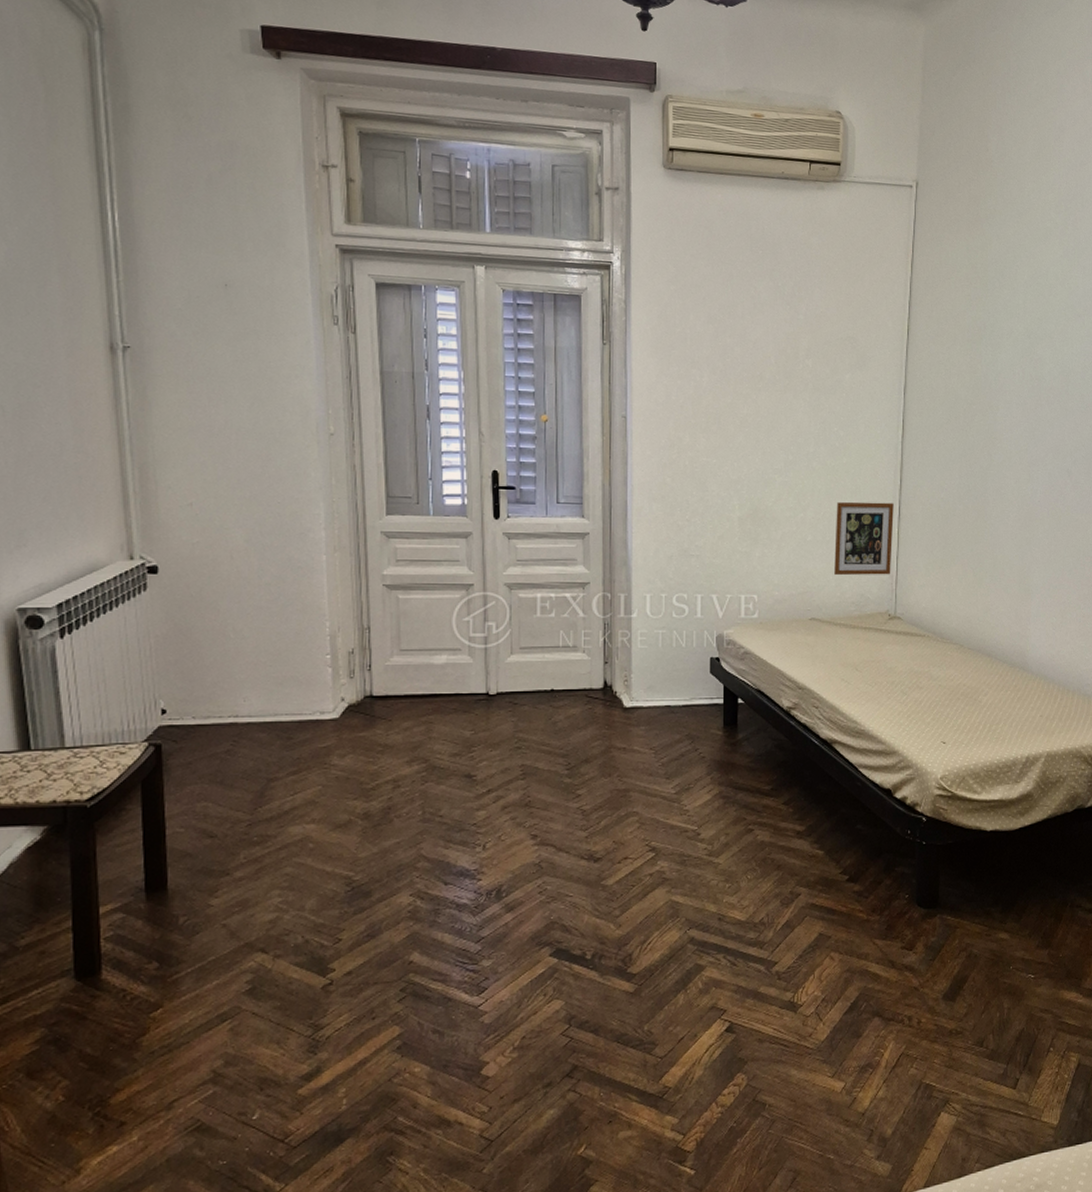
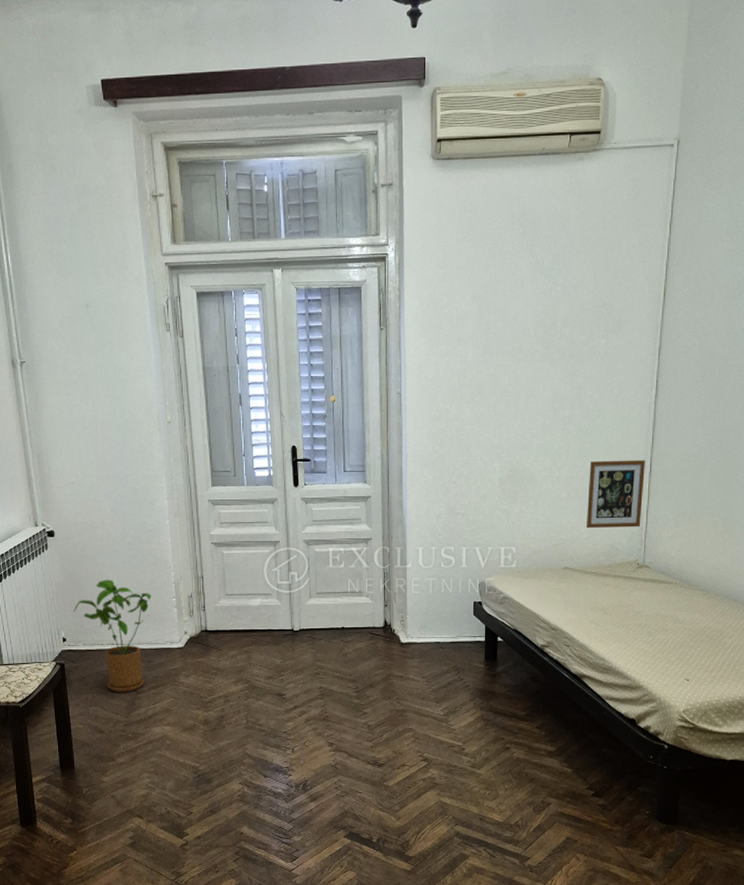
house plant: none [180,630,297,781] -> present [73,579,152,692]

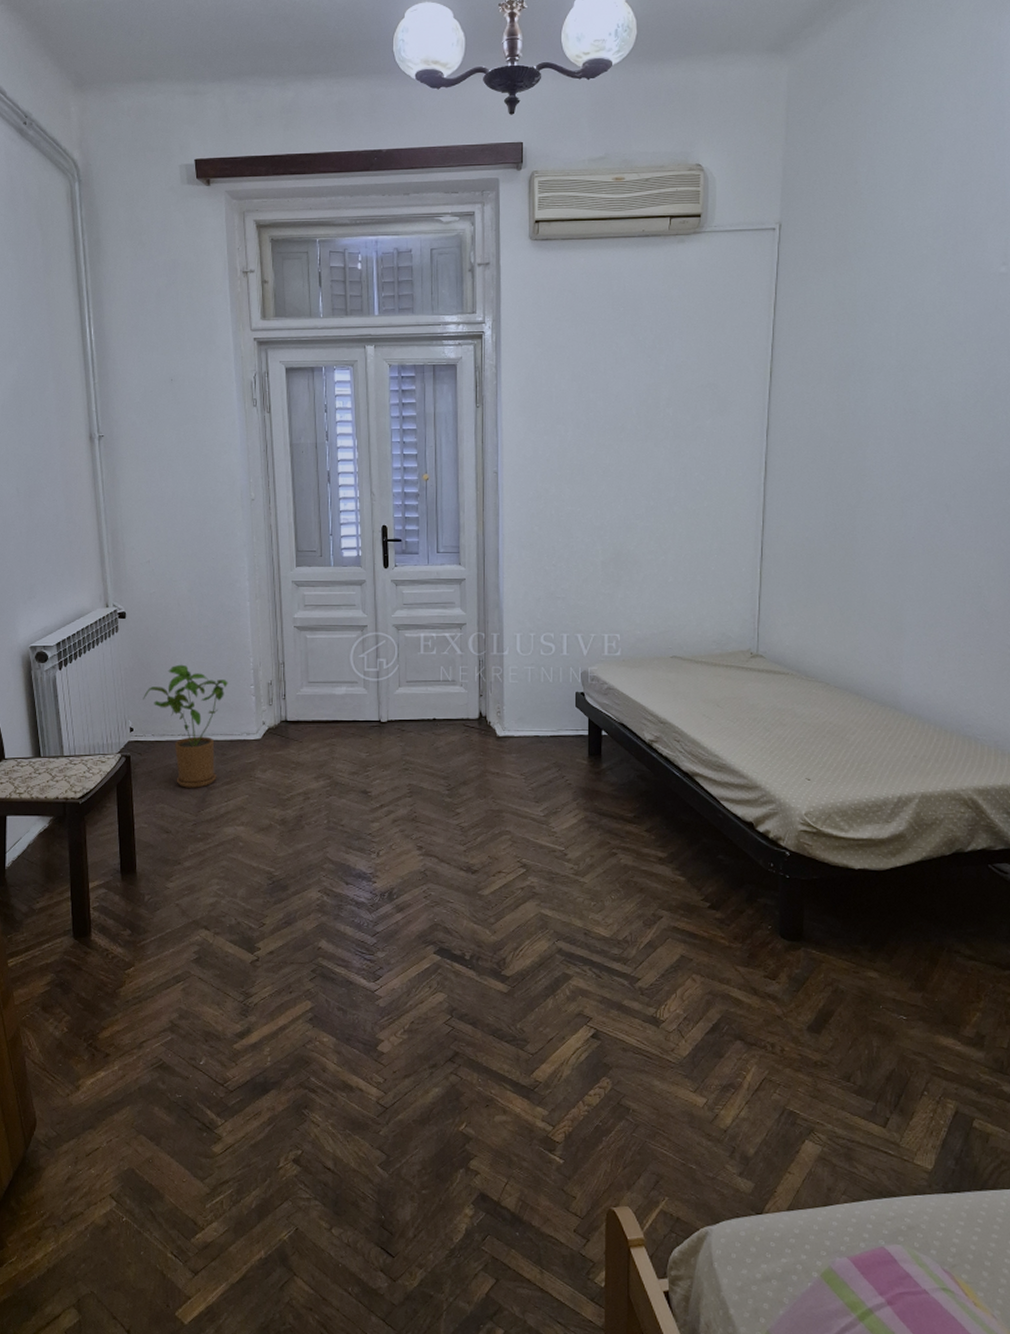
picture frame: present [587,460,645,529] -> none [695,543,756,615]

